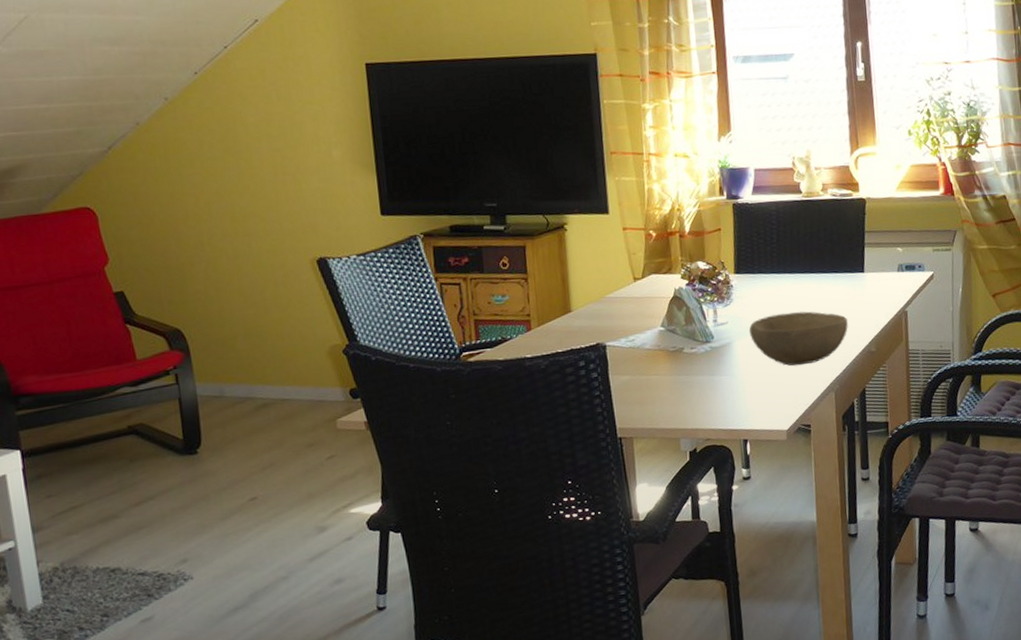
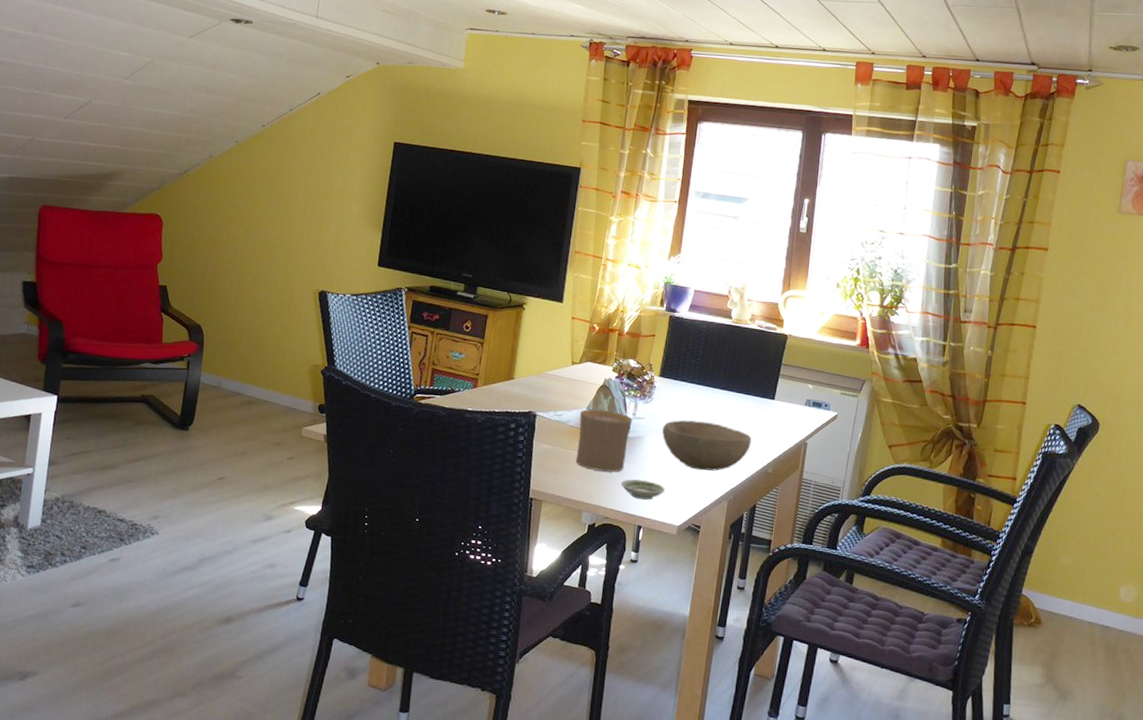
cup: none [655,323,716,392] -> present [575,409,633,473]
saucer: none [715,389,765,412] -> present [620,479,665,500]

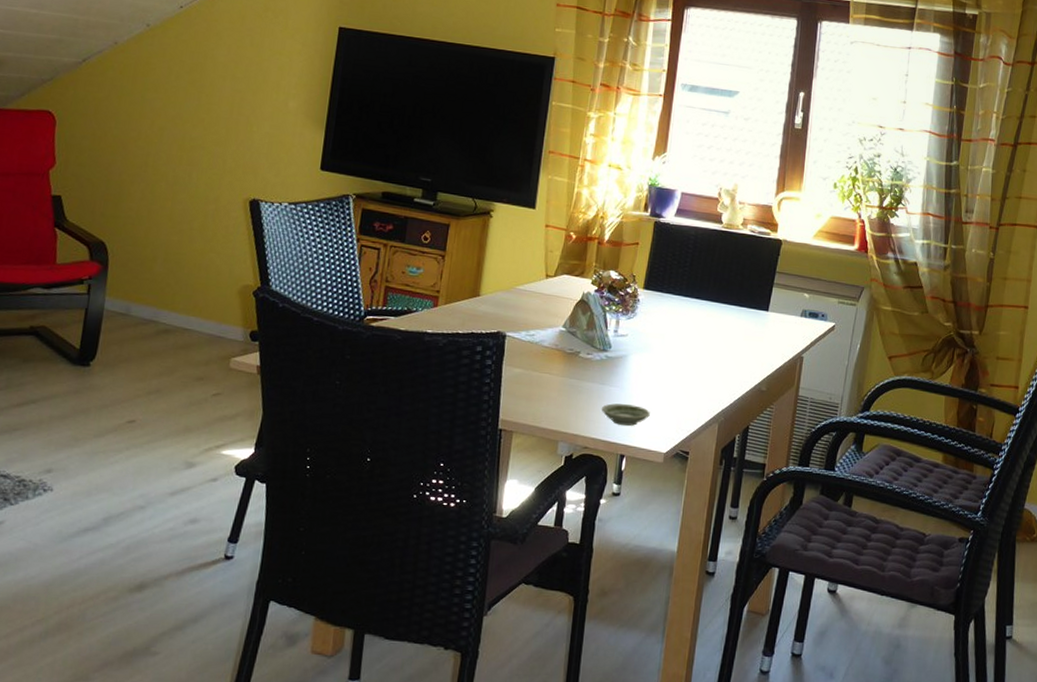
cup: present [575,409,633,473] -> none [550,327,614,397]
bowl: present [662,419,752,471] -> none [646,336,744,391]

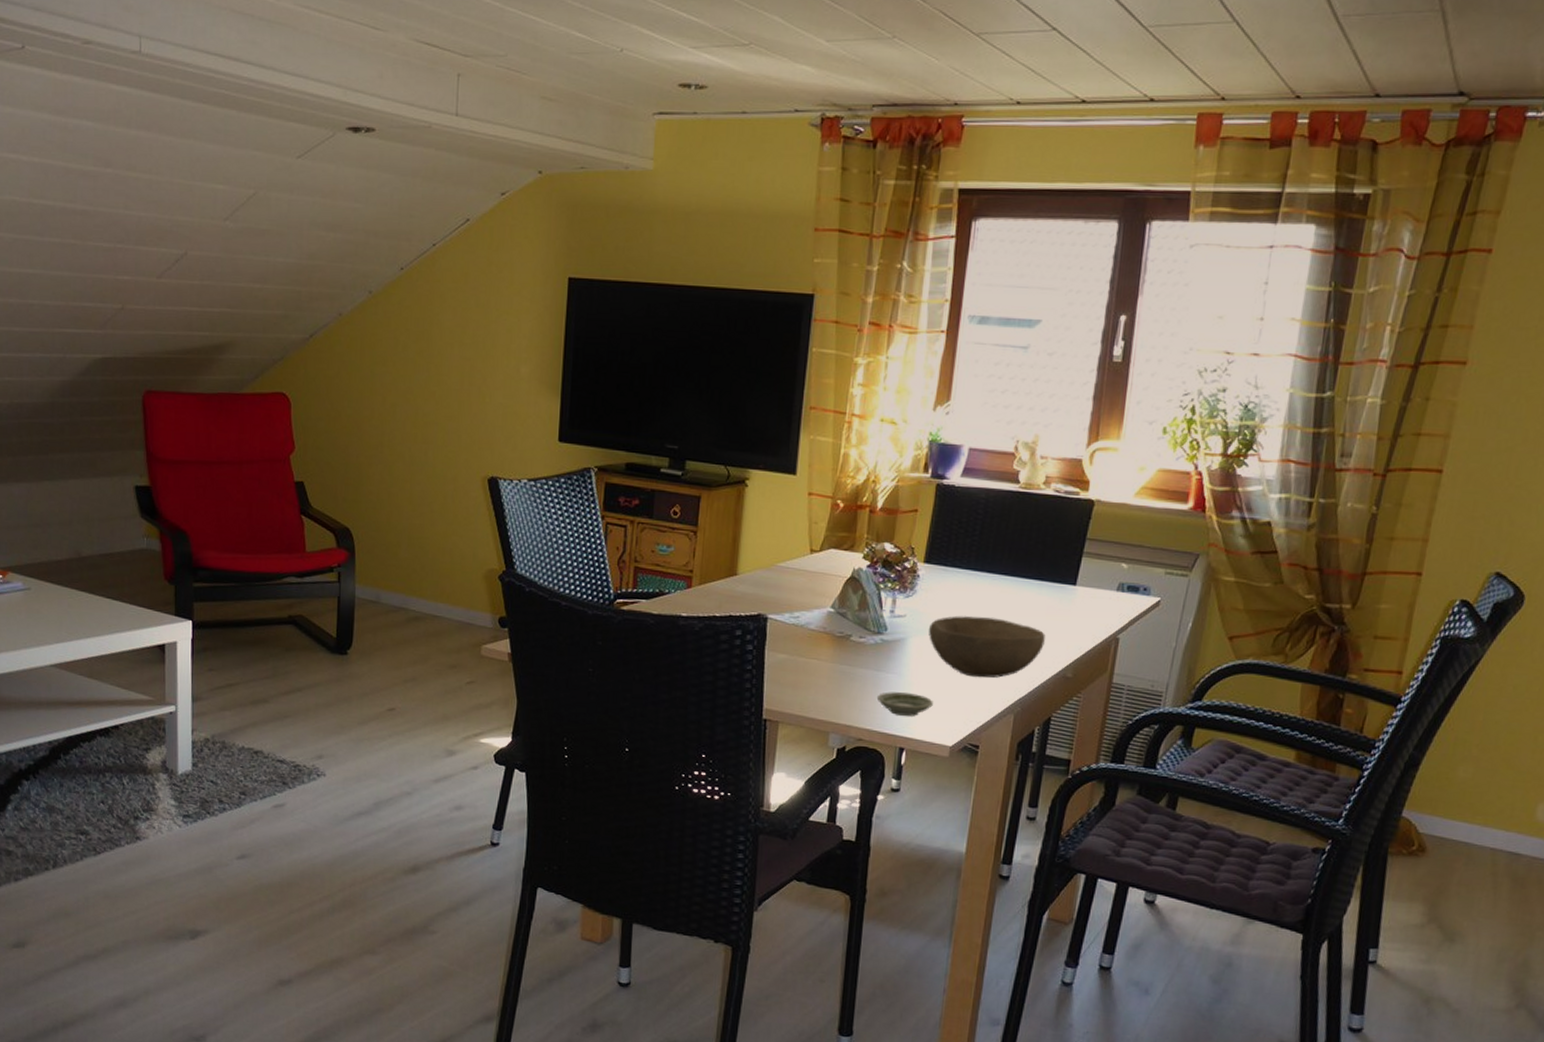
bowl: none [646,336,744,391] -> present [928,615,1045,678]

